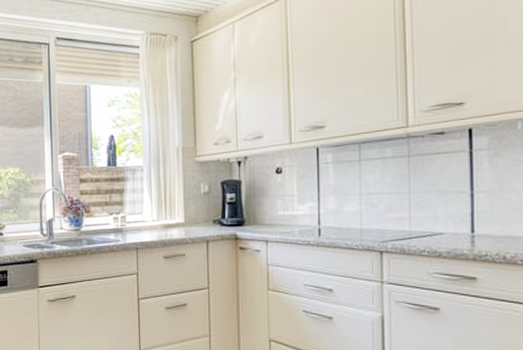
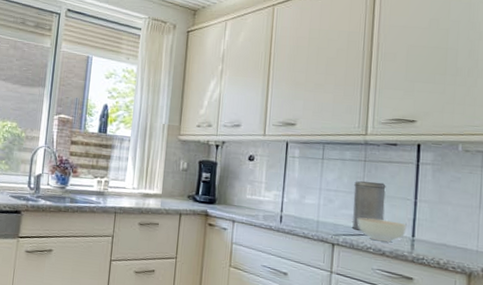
canister: none [399,179,437,233] -> present [352,181,385,230]
bowl: none [406,218,464,242] -> present [357,217,407,243]

